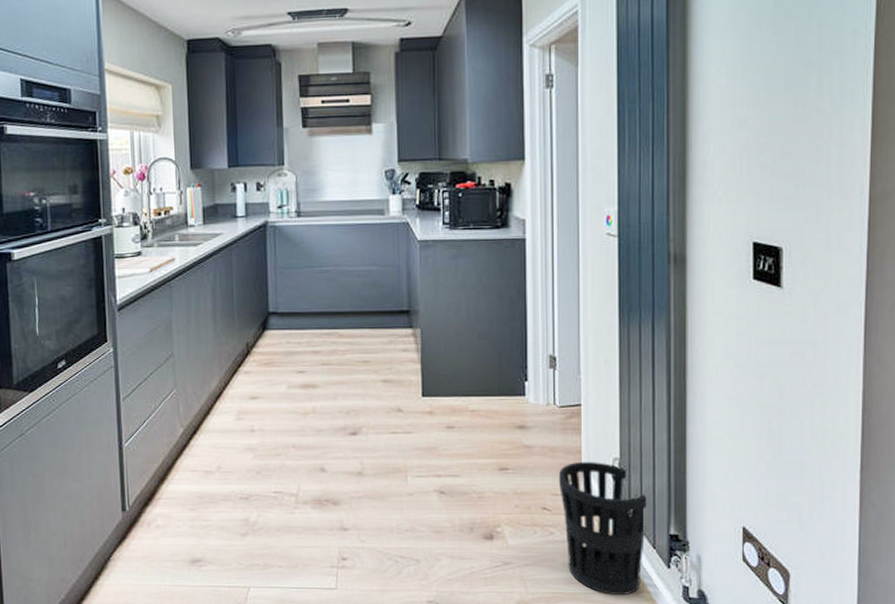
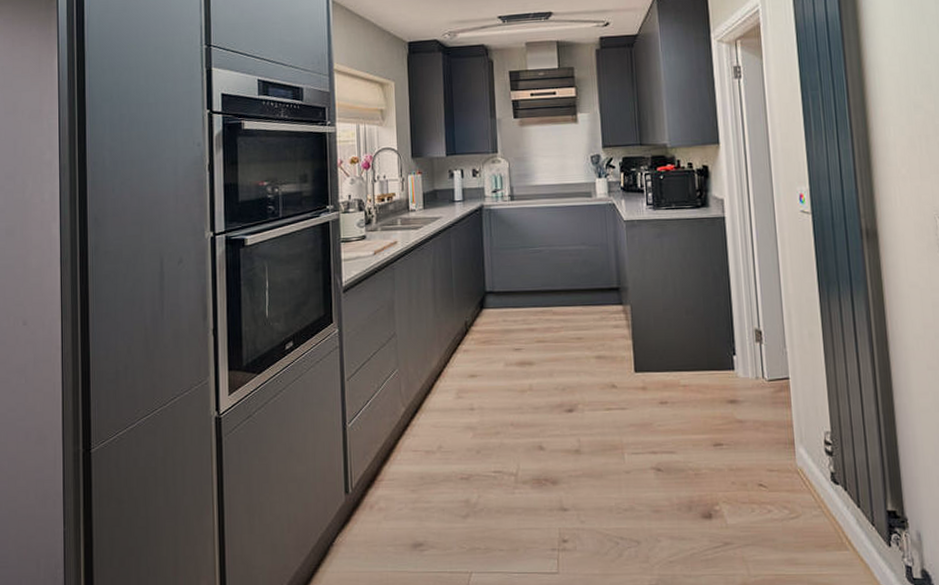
wastebasket: present [558,461,647,595] -> none [772,435,863,576]

